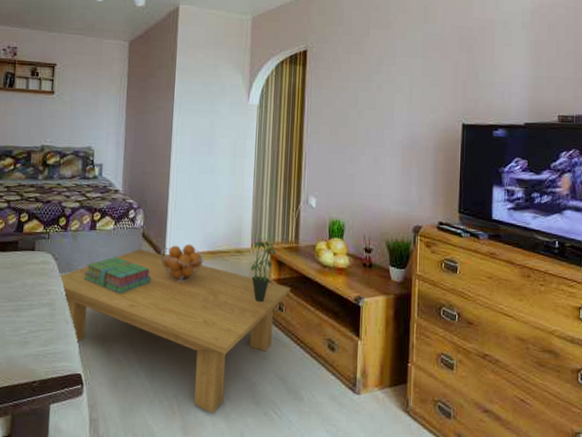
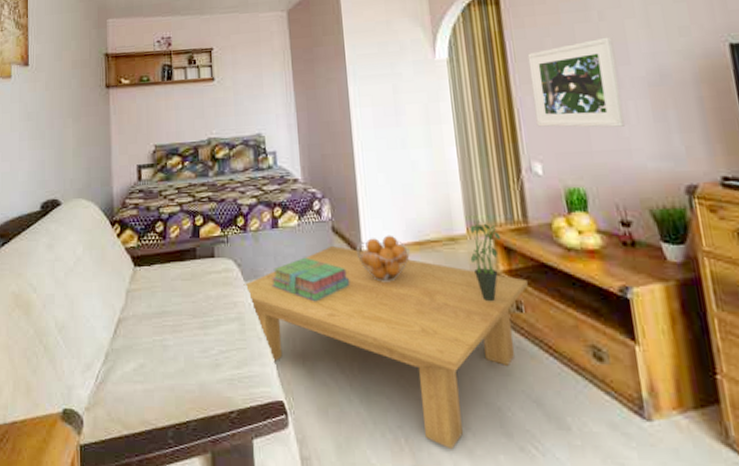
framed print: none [318,105,384,177] -> present [527,36,625,128]

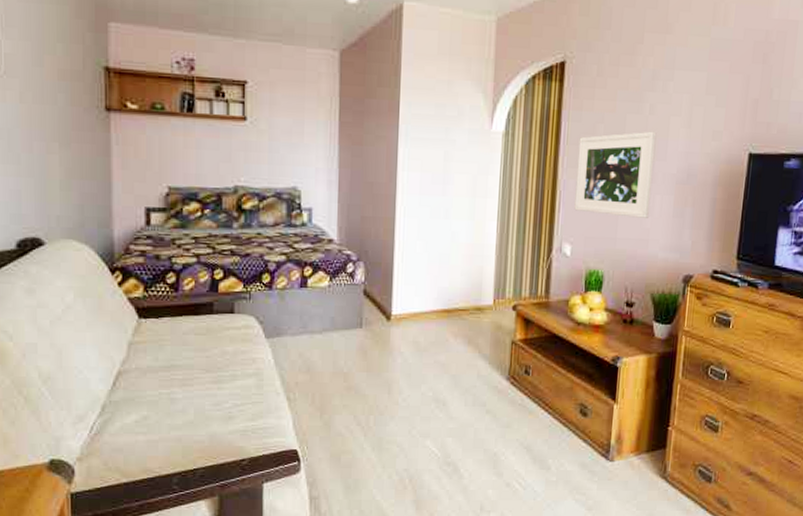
coffee table: present [243,245,528,450] -> none [264,308,538,487]
stack of books: present [271,257,350,302] -> none [295,318,376,361]
fruit basket: present [356,235,411,282] -> none [385,301,439,345]
potted plant: present [469,220,500,302] -> none [492,293,522,366]

